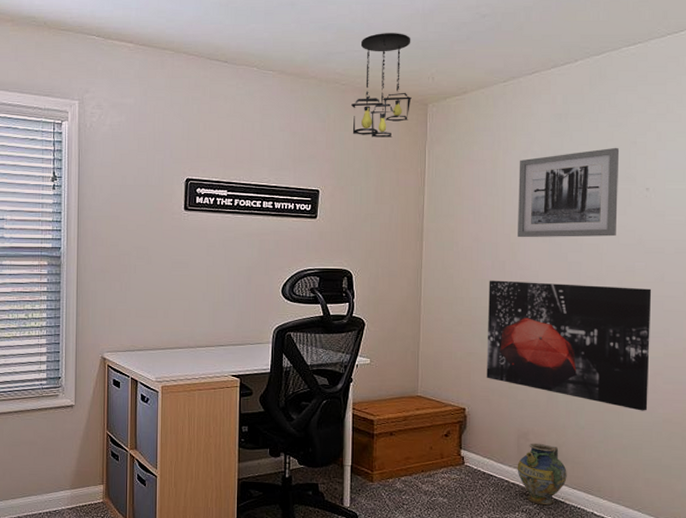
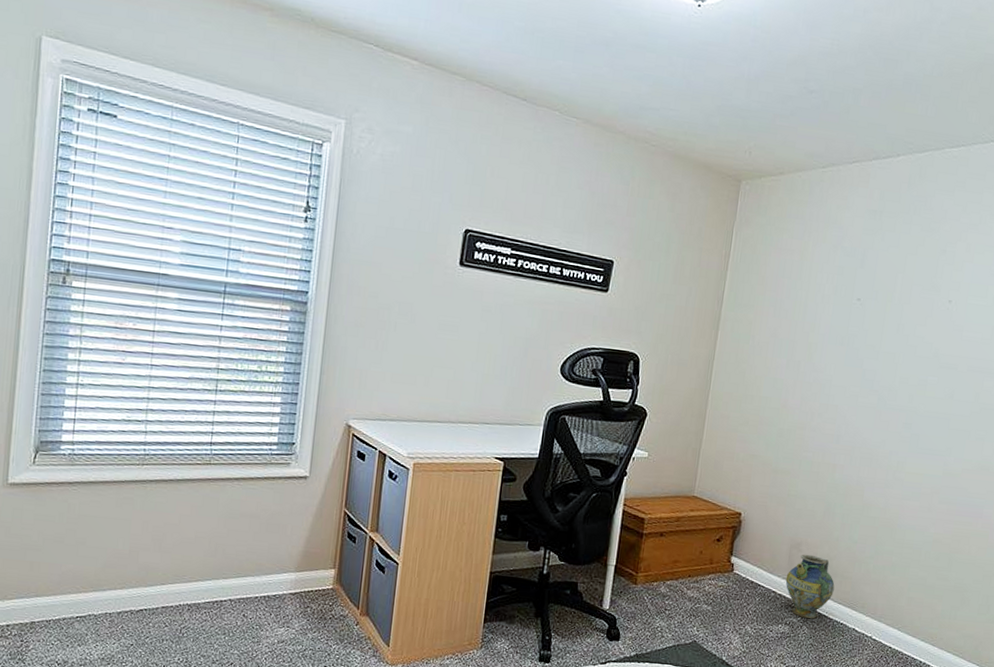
ceiling light fixture: present [350,33,412,137] -> none [657,93,732,212]
wall art: present [486,280,652,411] -> none [766,380,940,530]
wall art: present [518,147,620,238] -> none [816,253,929,347]

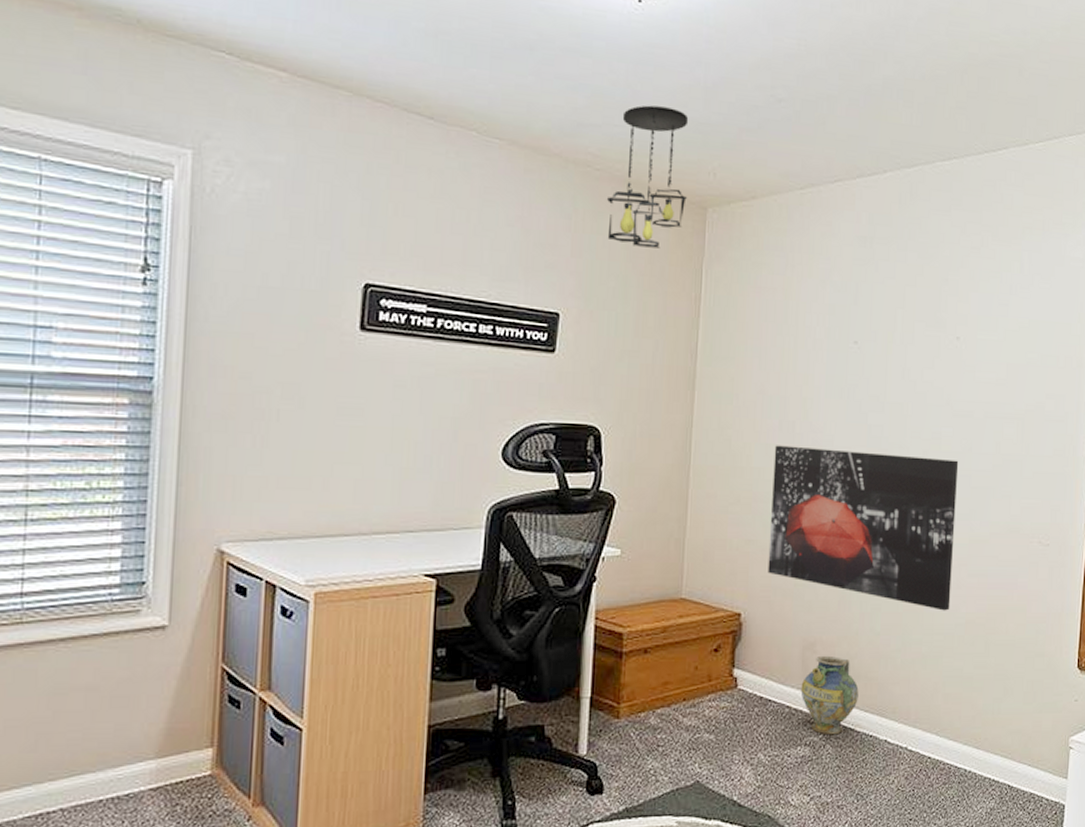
ceiling light fixture: none [657,93,732,212] -> present [606,105,689,249]
wall art: none [766,380,940,530] -> present [768,445,959,611]

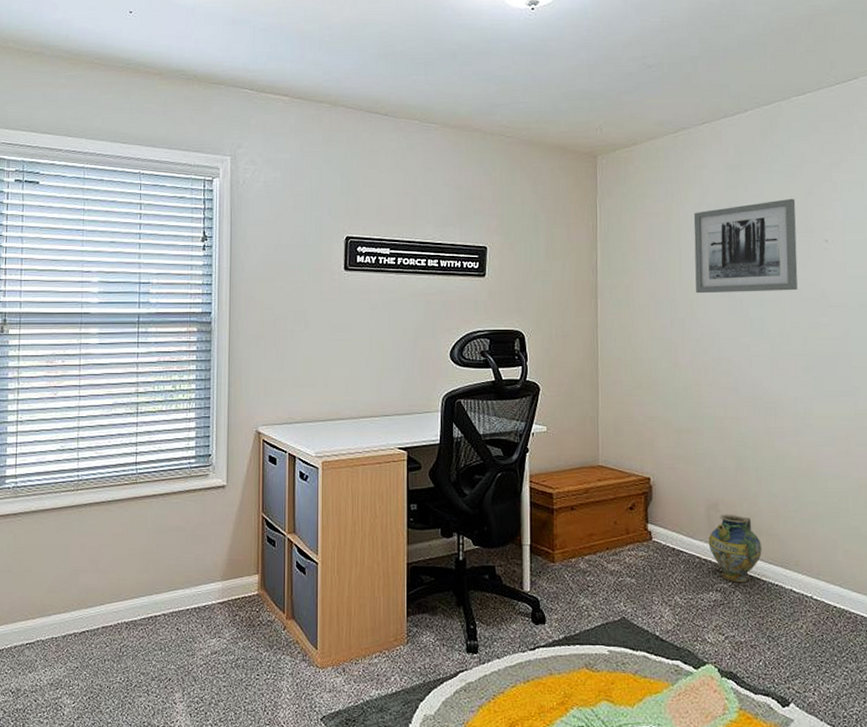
ceiling light fixture: present [606,105,689,249] -> none [517,84,580,191]
wall art: present [768,445,959,611] -> none [668,339,842,476]
wall art: none [811,284,930,395] -> present [693,198,798,294]

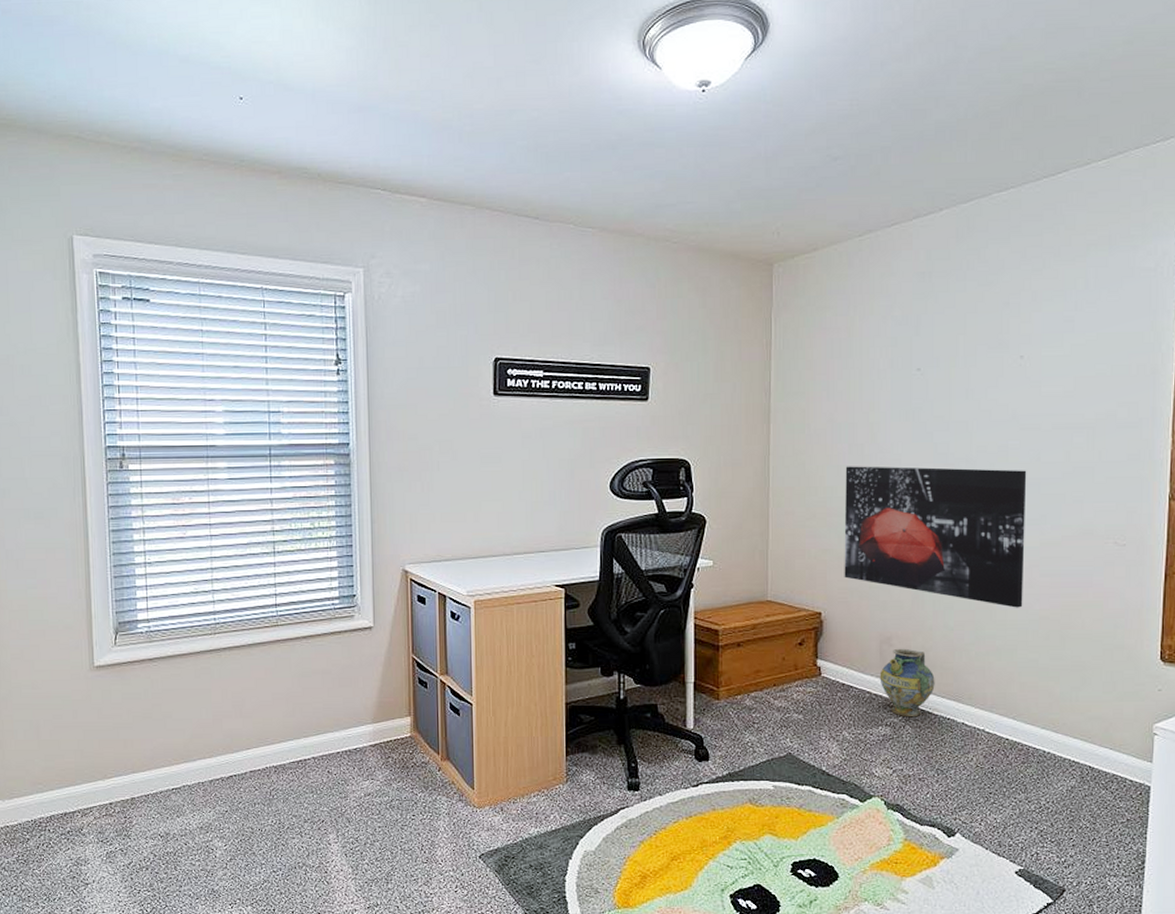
wall art: none [668,339,842,476] -> present [844,466,1027,608]
wall art: present [693,198,798,294] -> none [877,309,991,417]

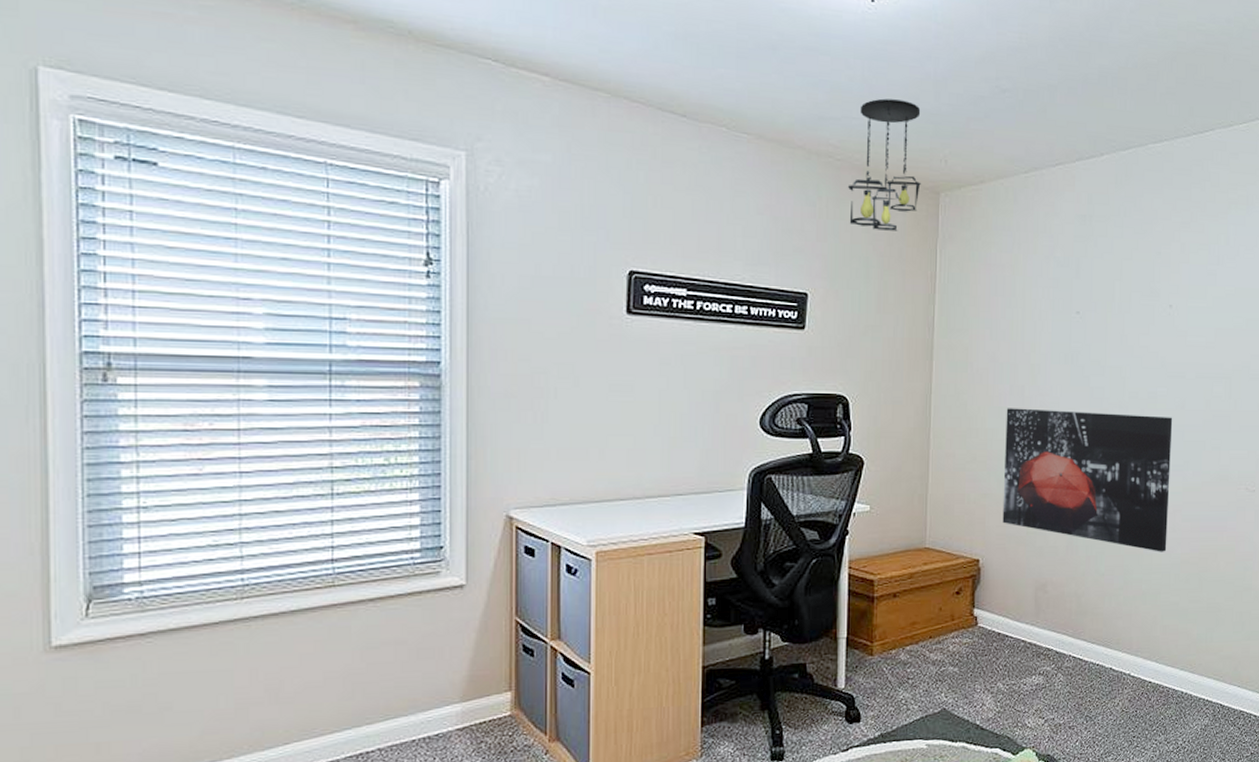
ceiling light fixture: none [684,180,754,304] -> present [847,98,921,231]
ceramic jug: present [880,648,935,718] -> none [1034,594,1086,665]

